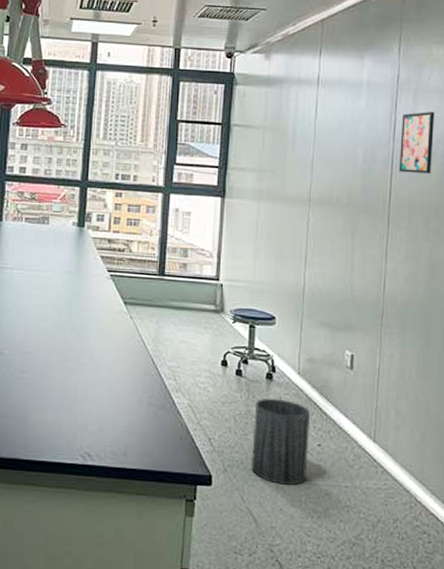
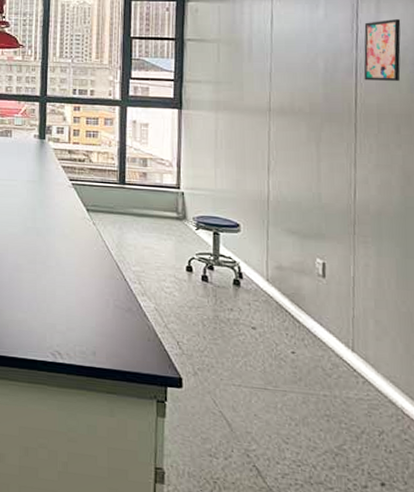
trash can: present [252,397,310,485] -> none [222,303,283,392]

